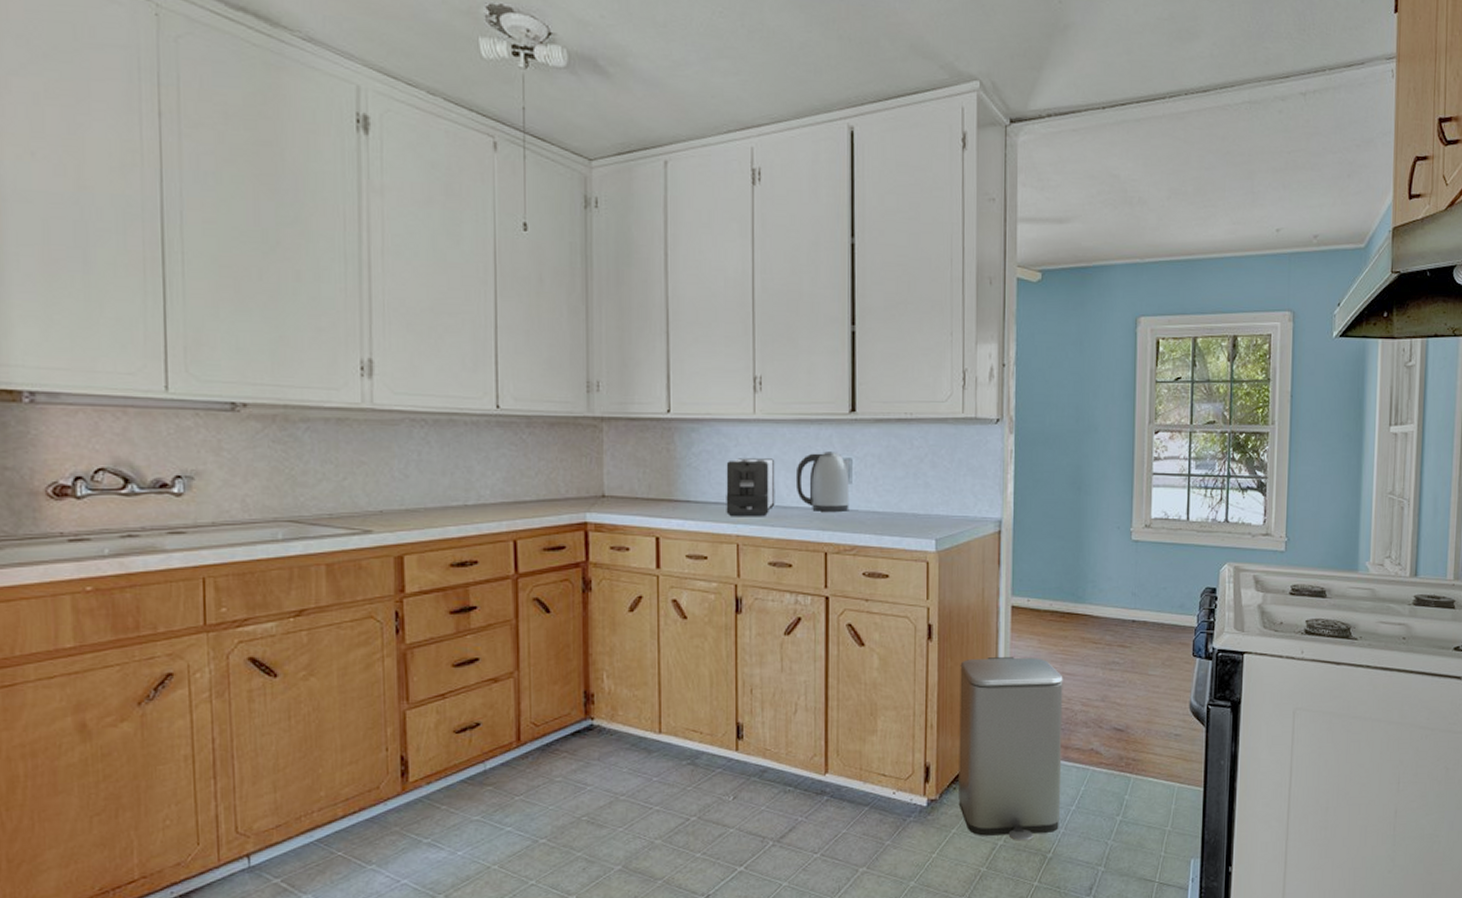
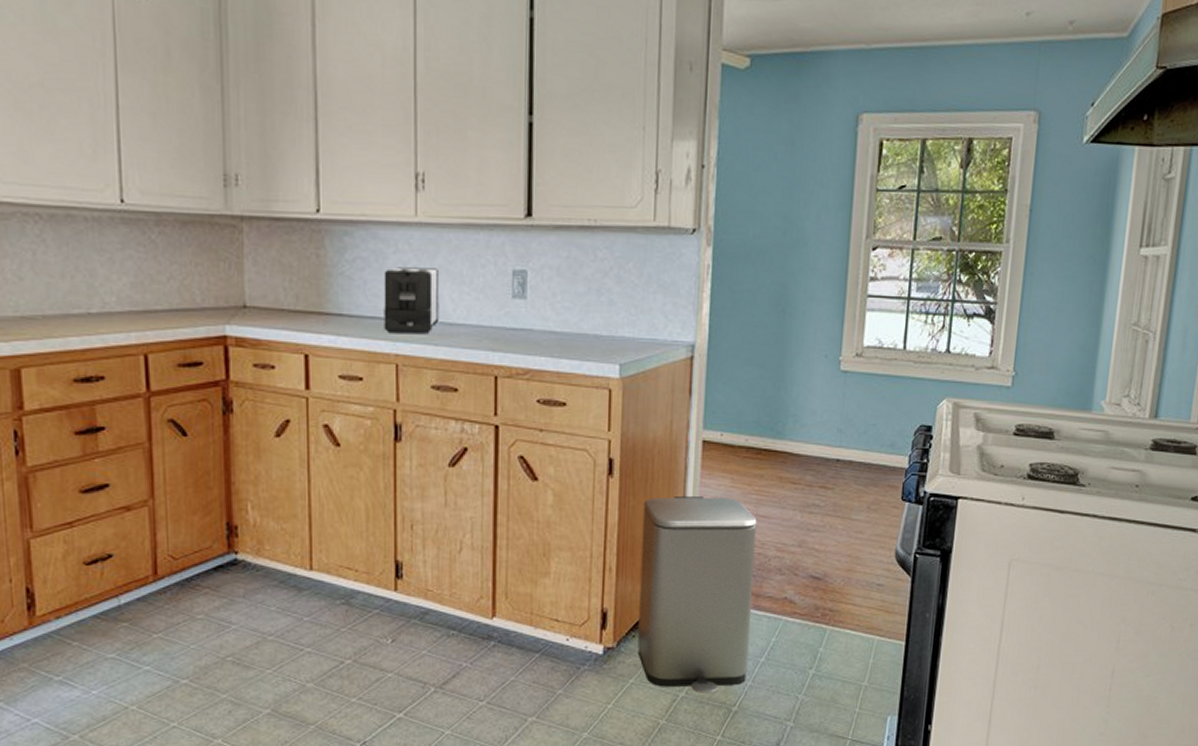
kettle: present [795,451,850,511] -> none [462,262,524,330]

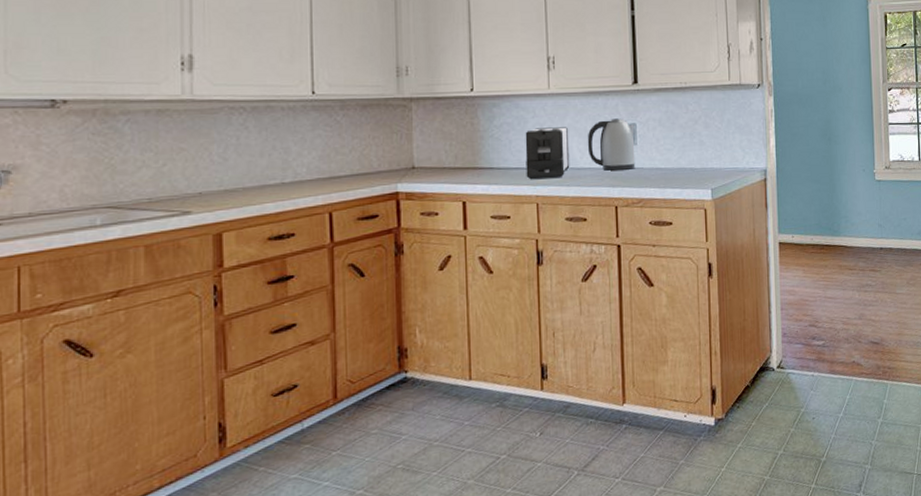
kettle: none [462,262,524,330] -> present [587,118,636,171]
pedal bin: present [637,496,757,695] -> none [738,285,831,450]

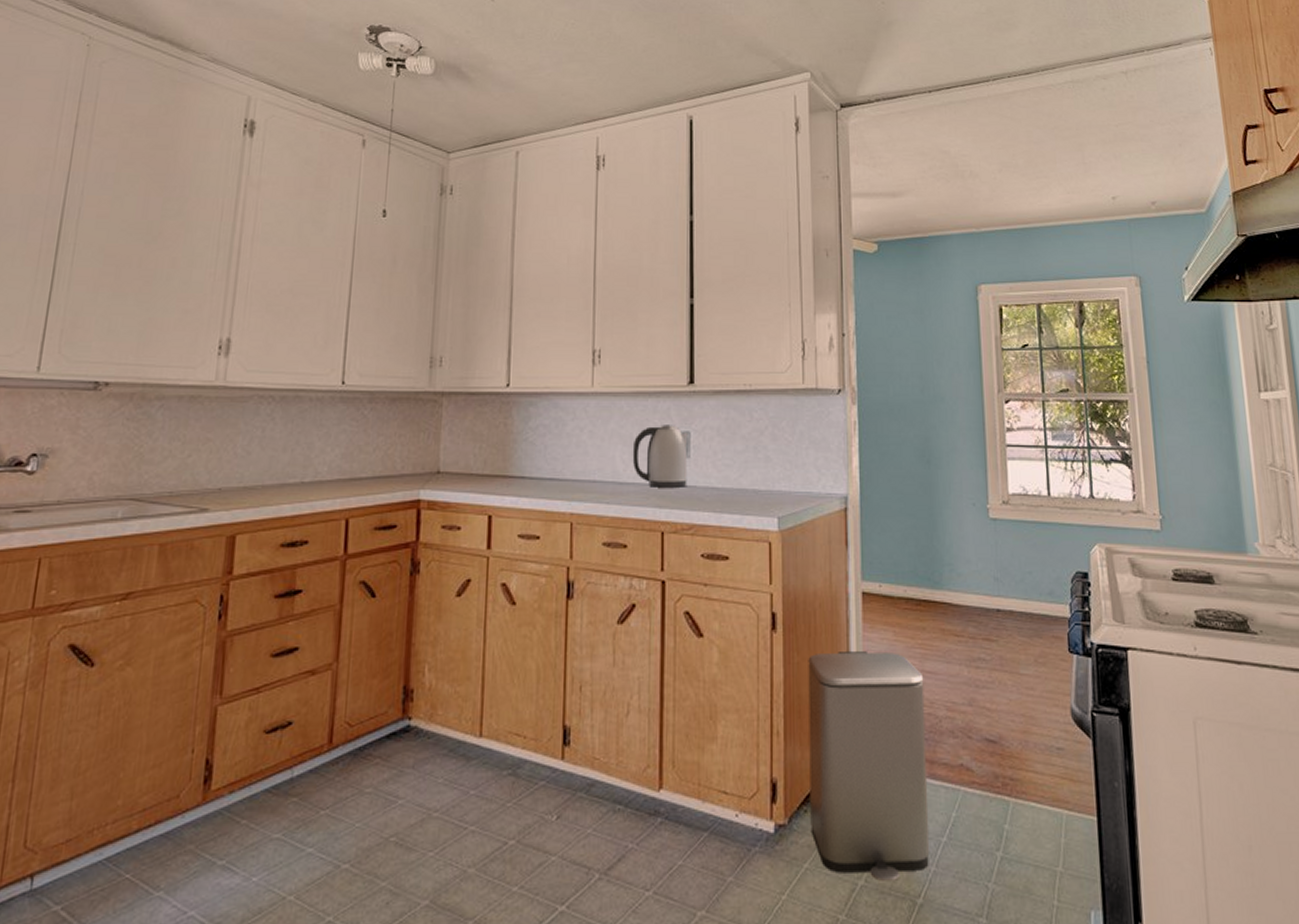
toaster: present [525,127,570,179] -> none [561,432,612,492]
pedal bin: none [738,285,831,450] -> present [808,651,930,883]

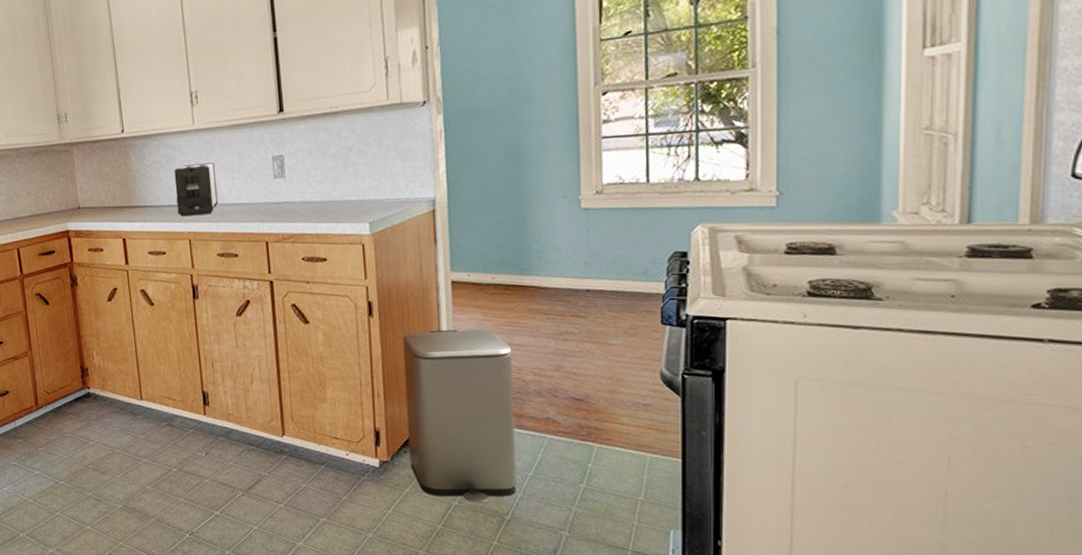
toaster: none [561,432,612,492] -> present [174,162,219,216]
kettle: present [632,425,688,487] -> none [234,150,285,206]

